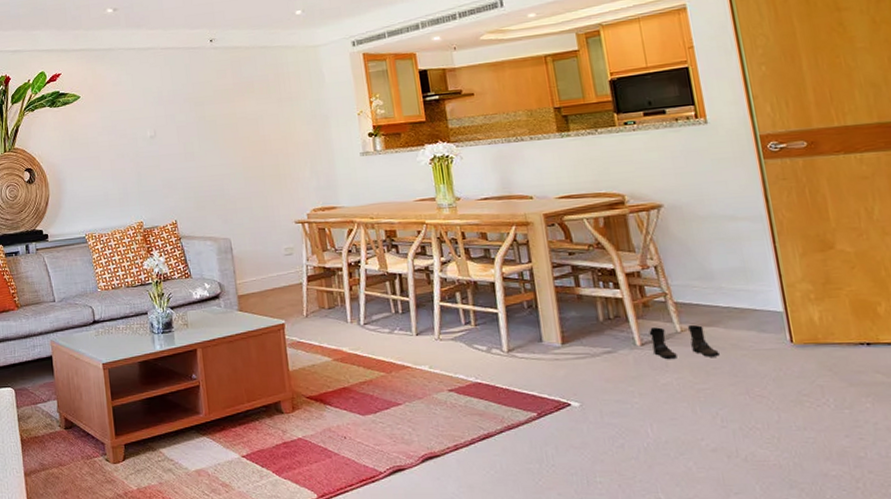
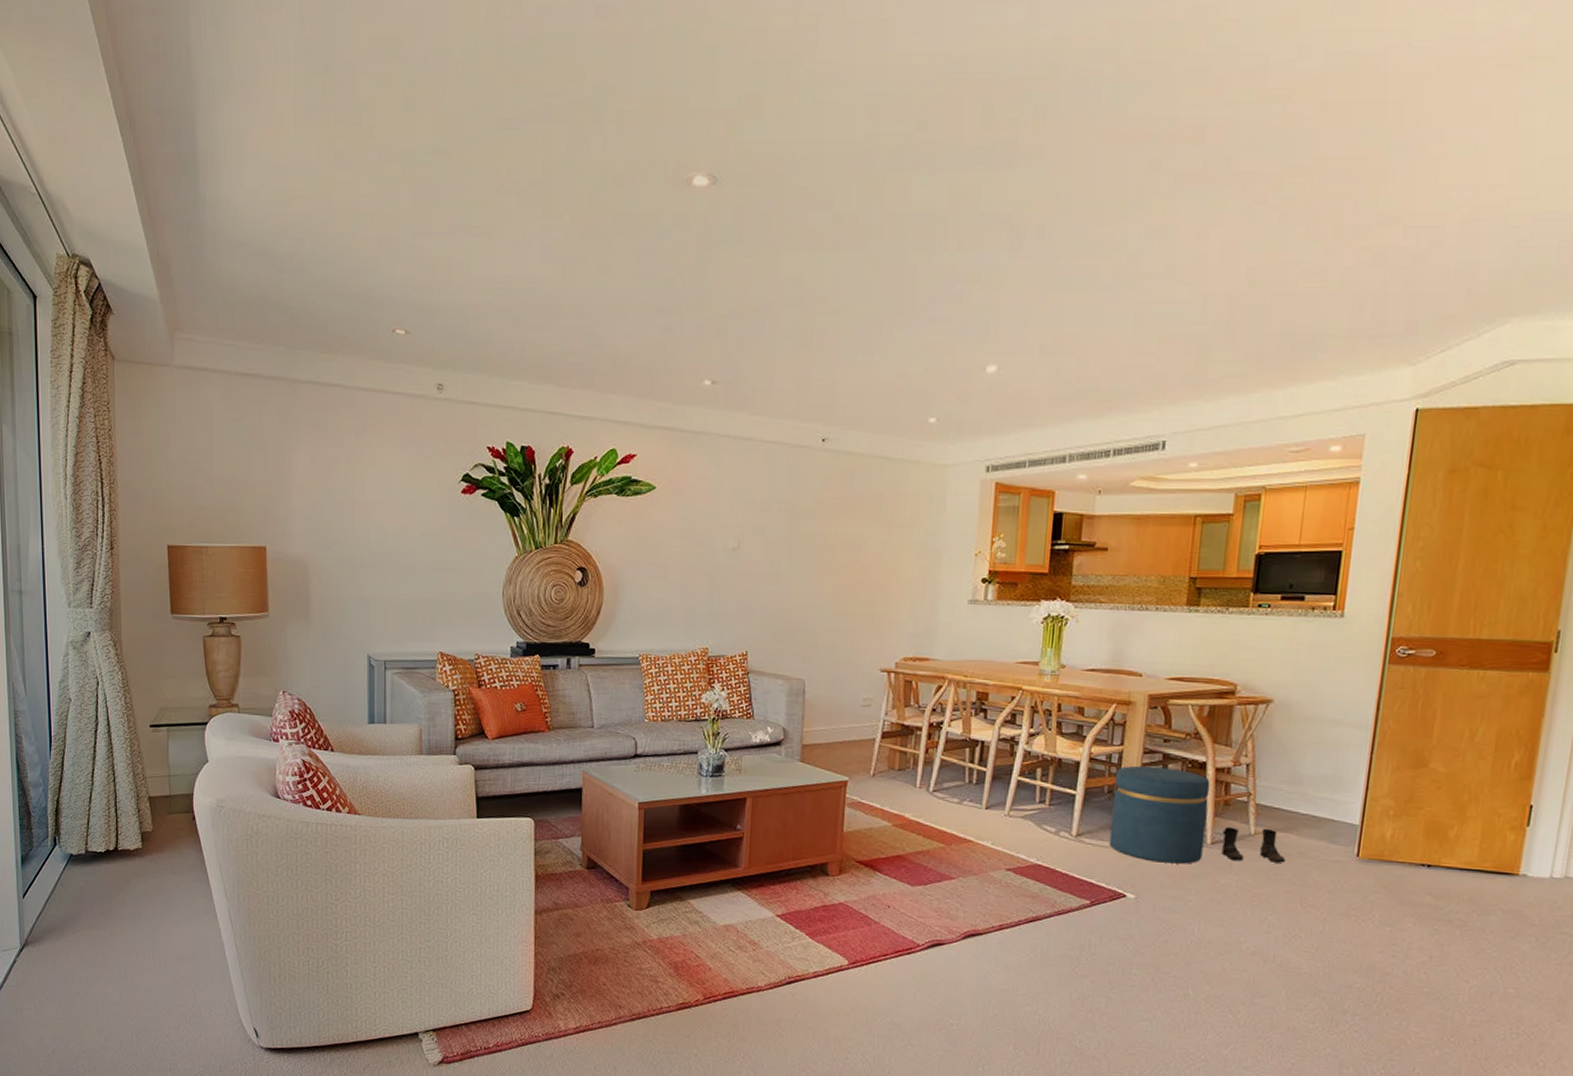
ottoman: none [531,278,636,369] -> present [1109,765,1211,864]

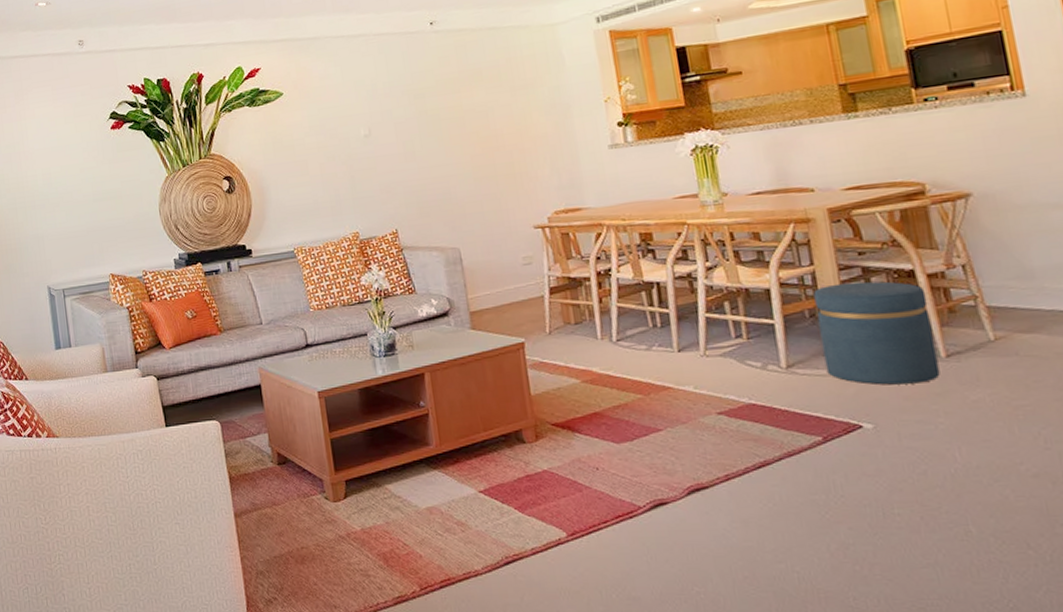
boots: present [1221,827,1285,863] -> none [955,332,1042,373]

